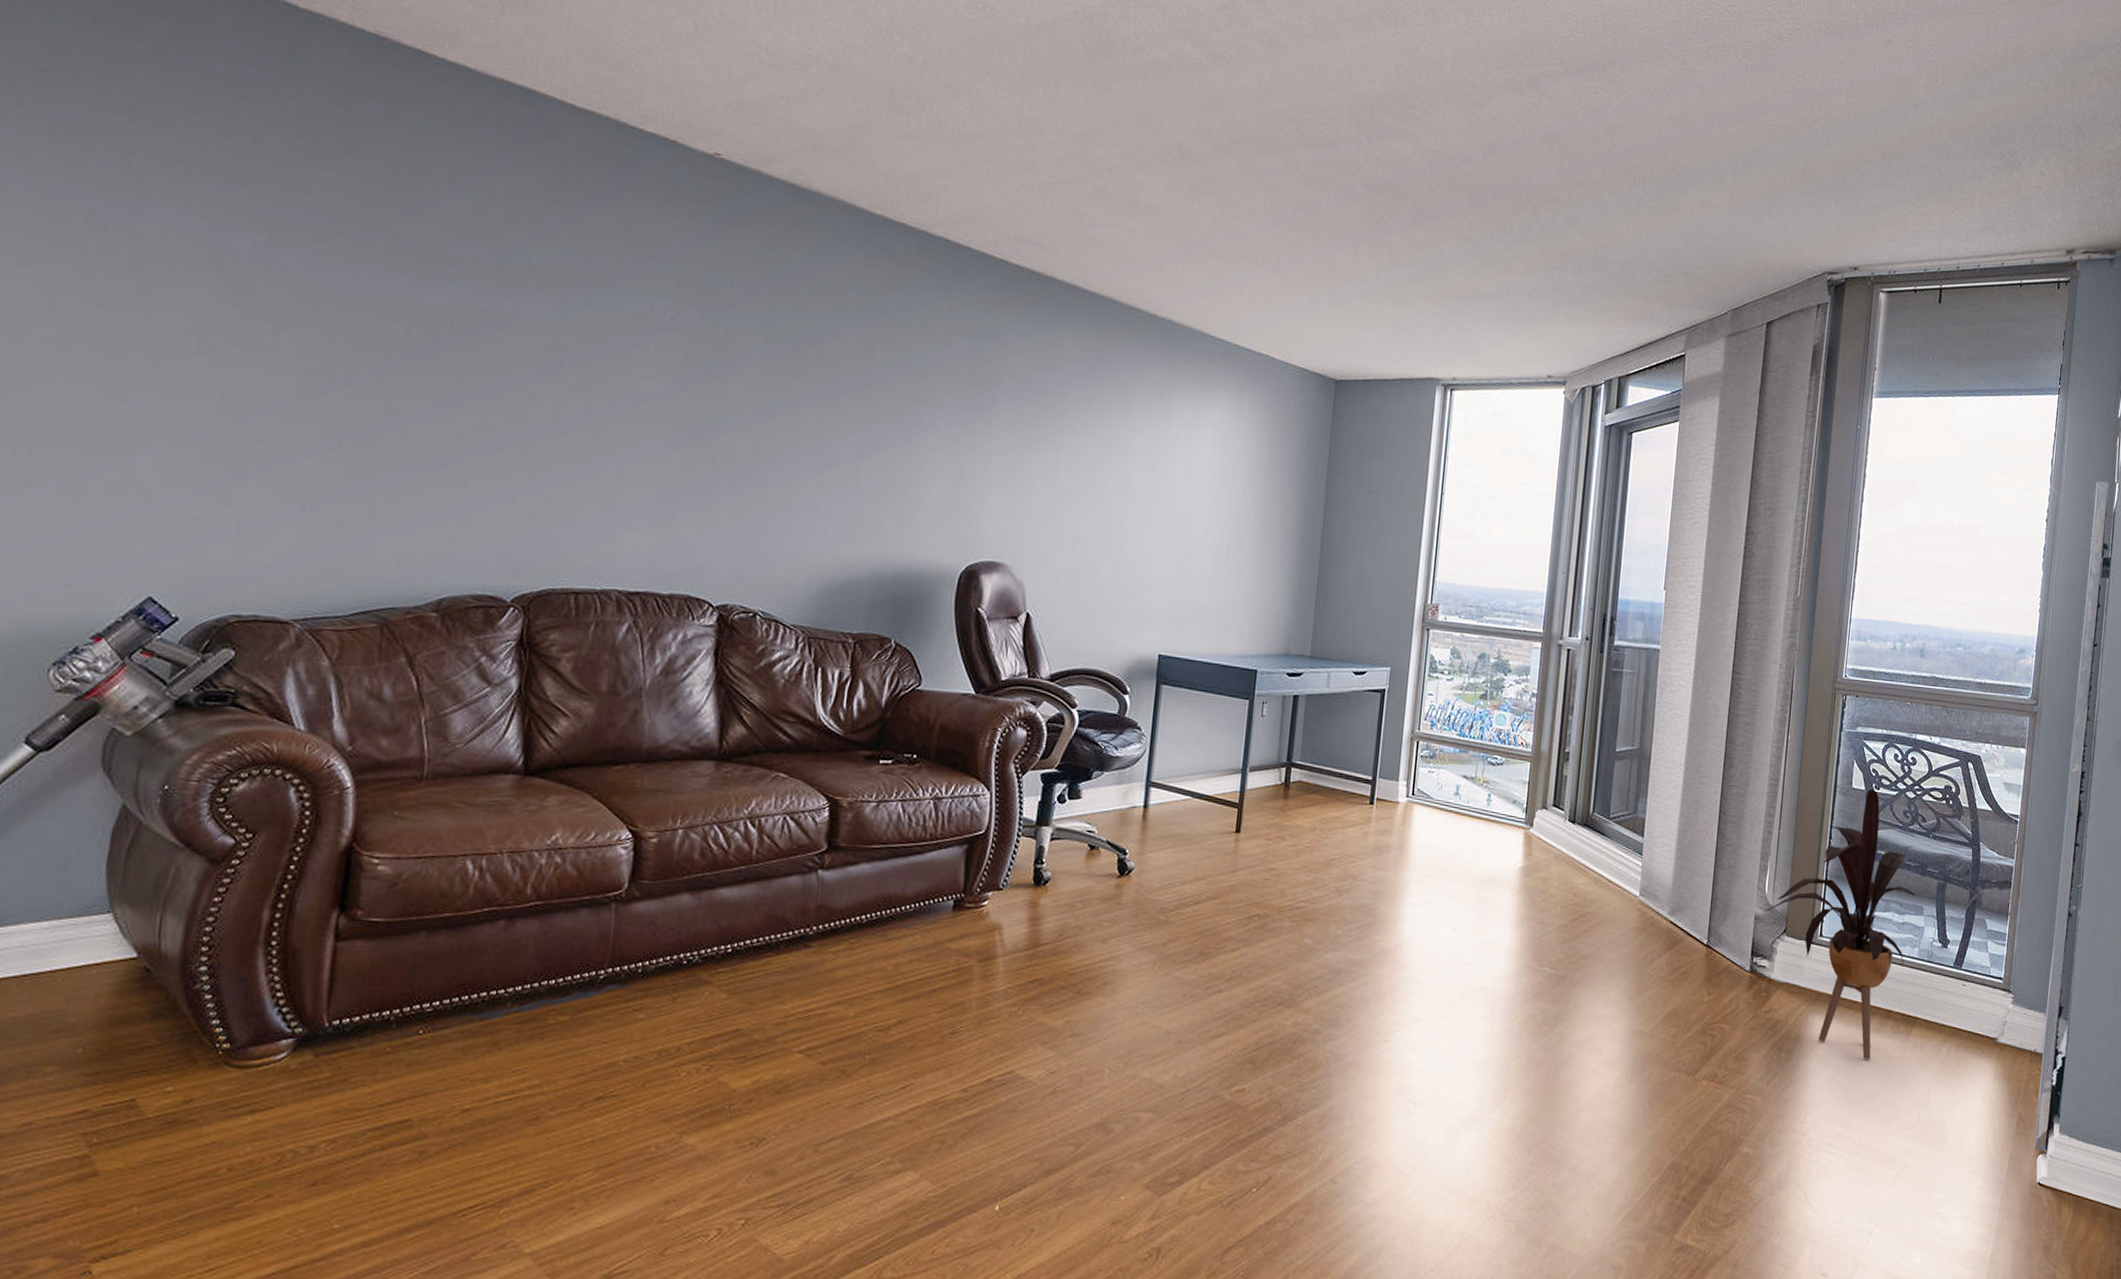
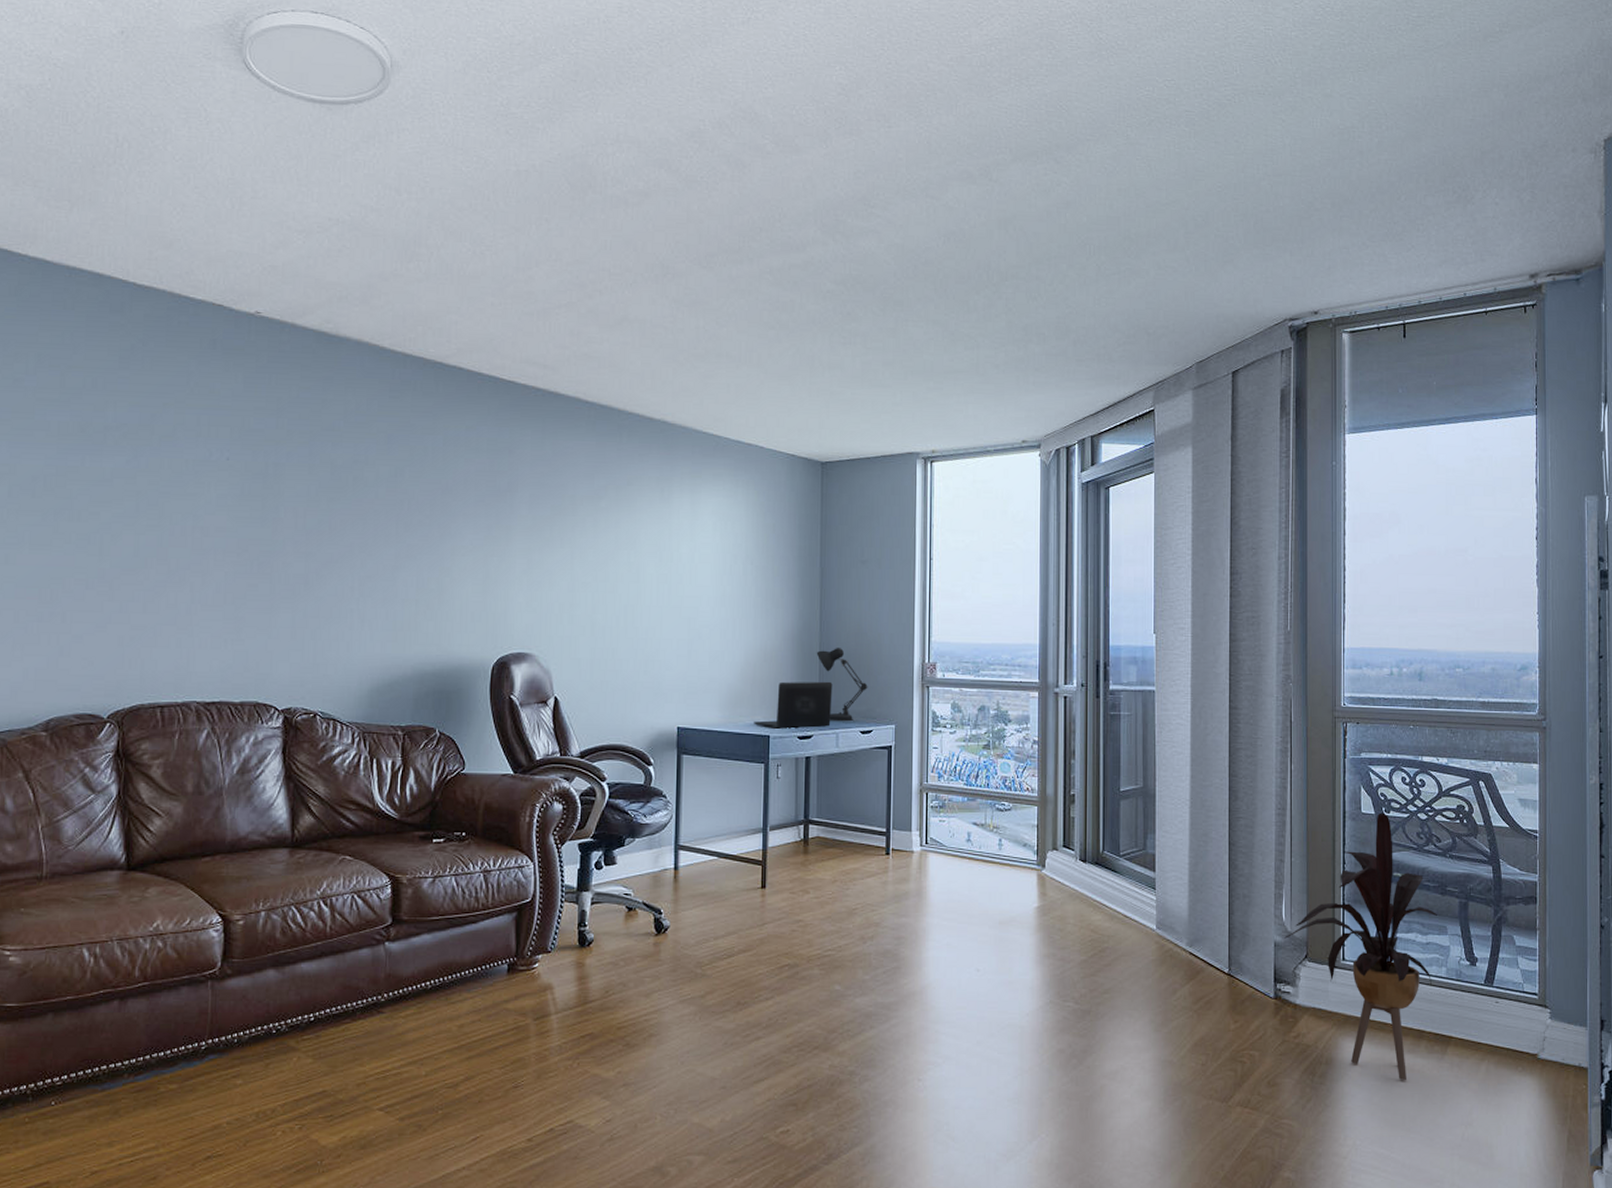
laptop: none [1241,613,1329,665] -> present [754,681,833,729]
desk lamp: none [1313,581,1366,661] -> present [816,648,868,722]

